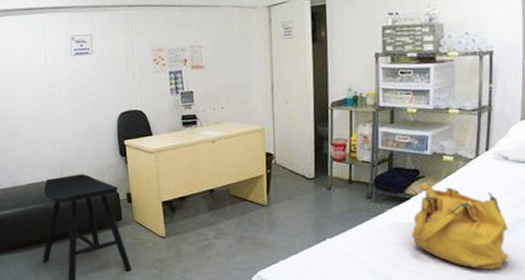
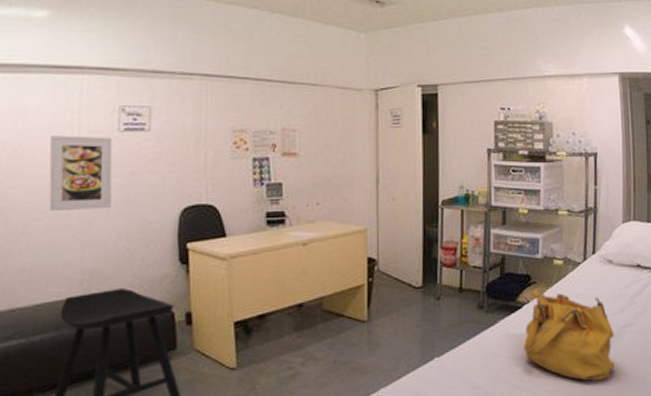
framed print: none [27,60,70,118] -> present [49,135,113,212]

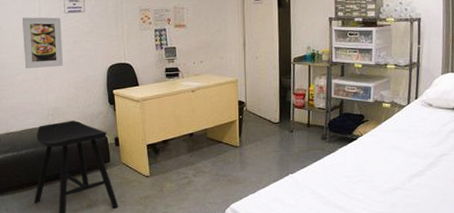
handbag: present [524,287,616,381] -> none [358,124,433,196]

